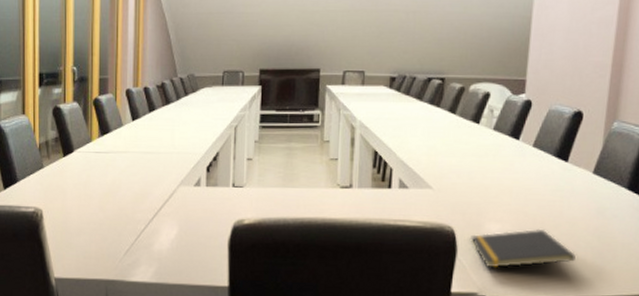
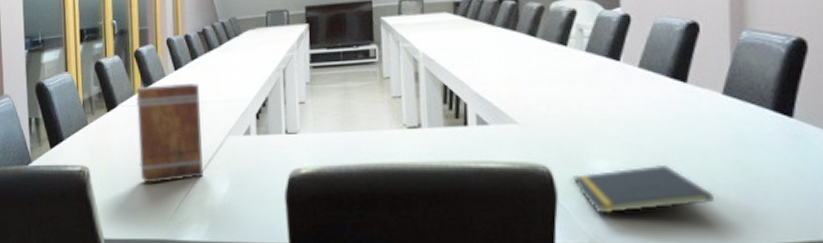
book: none [92,133,154,227] -> present [136,83,203,183]

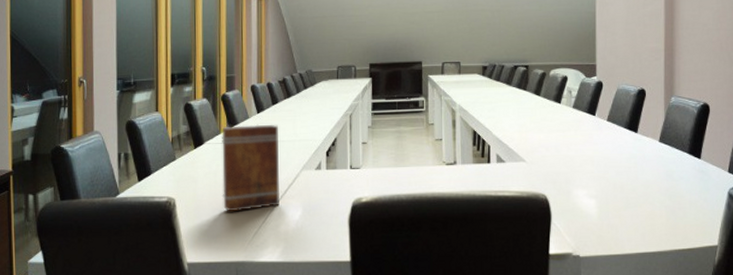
notepad: present [572,164,714,214] -> none [562,192,652,230]

